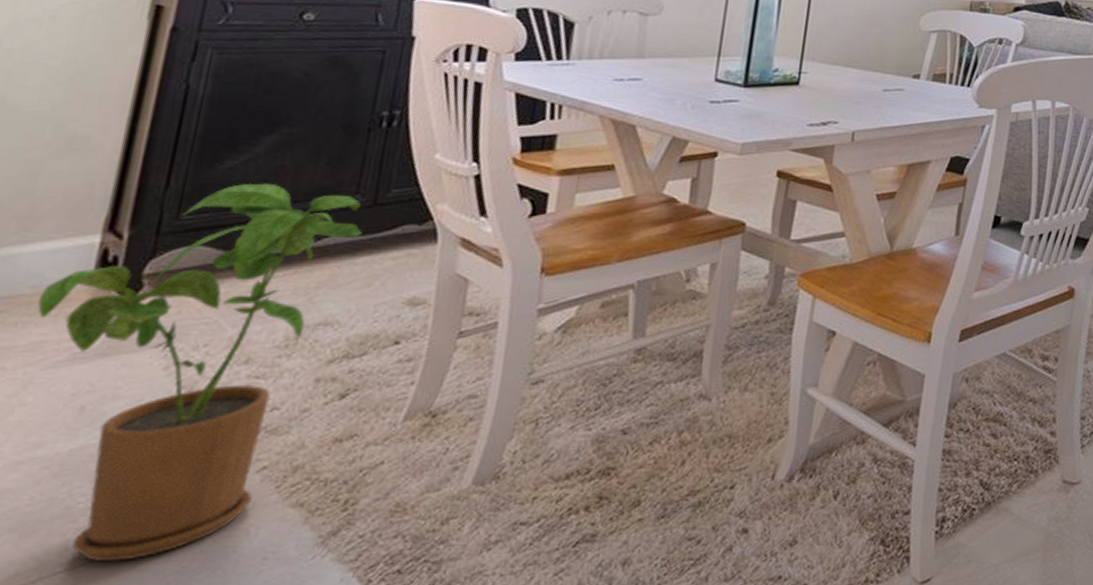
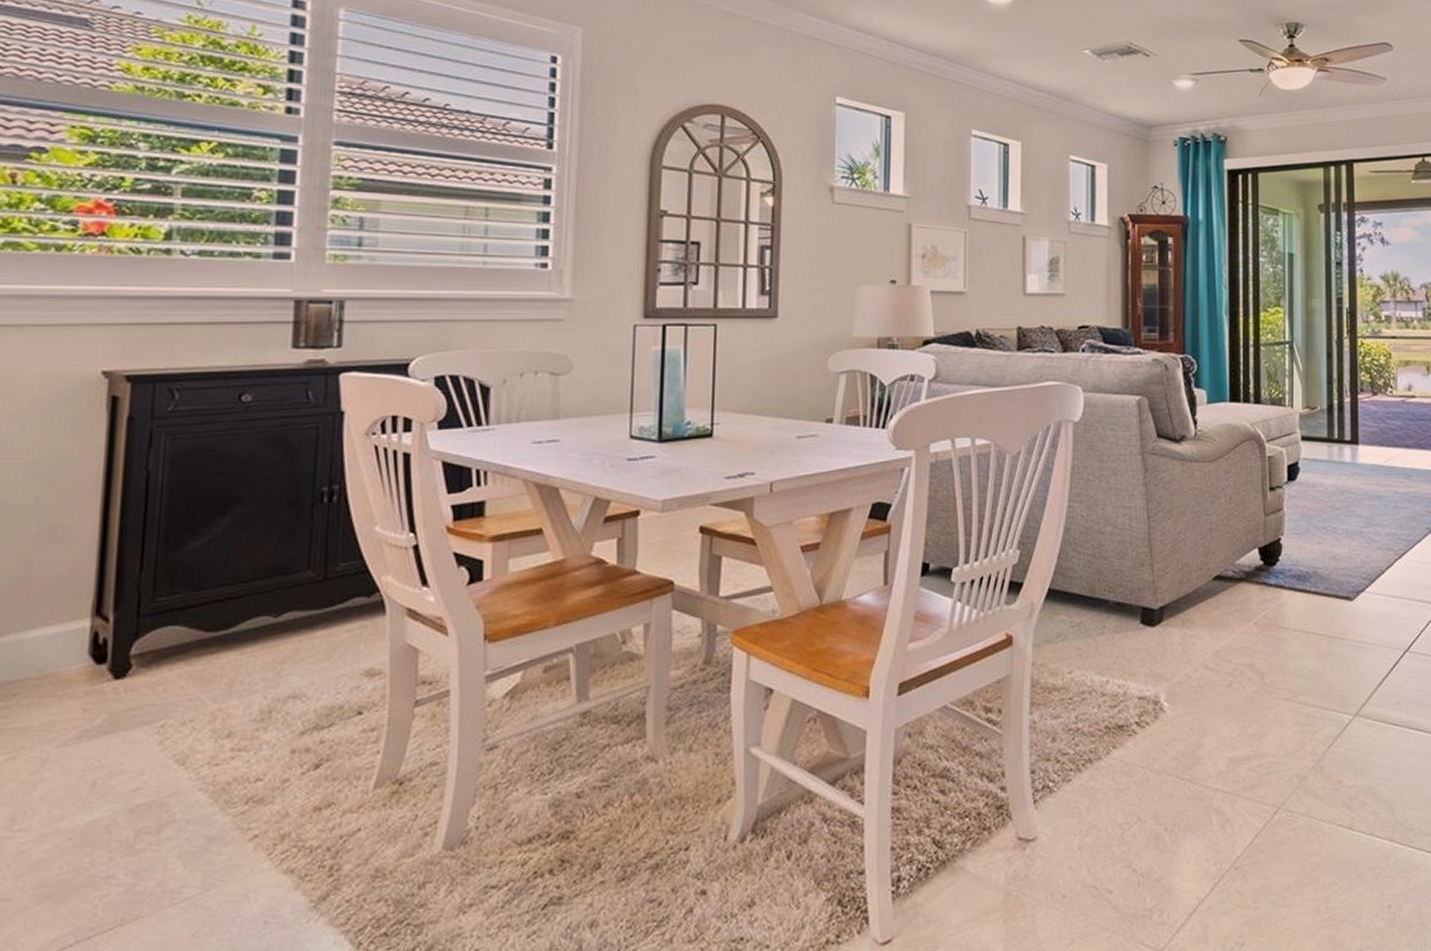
house plant: present [37,183,362,562] -> none [44,562,317,927]

